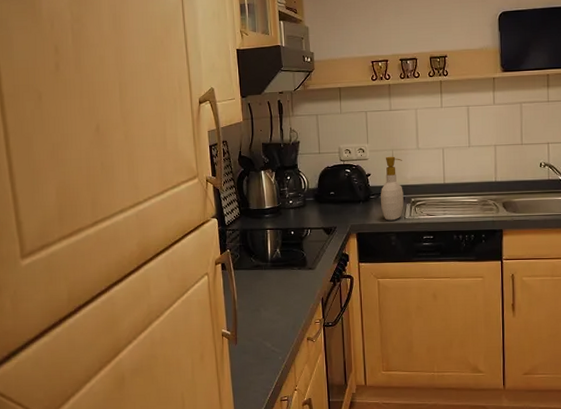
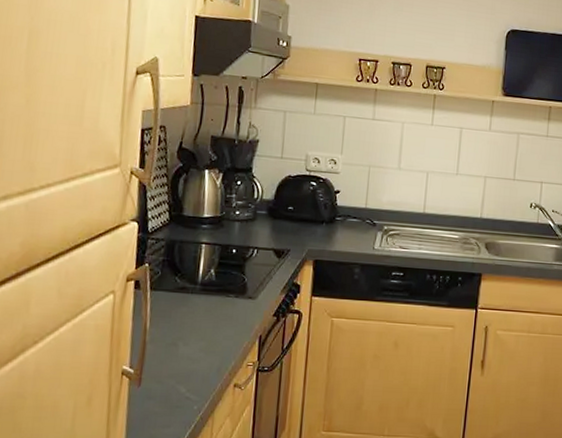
soap bottle: present [381,156,404,221] -> none [347,173,380,250]

